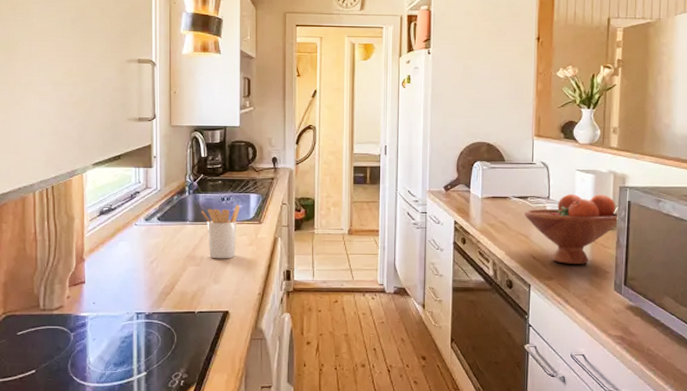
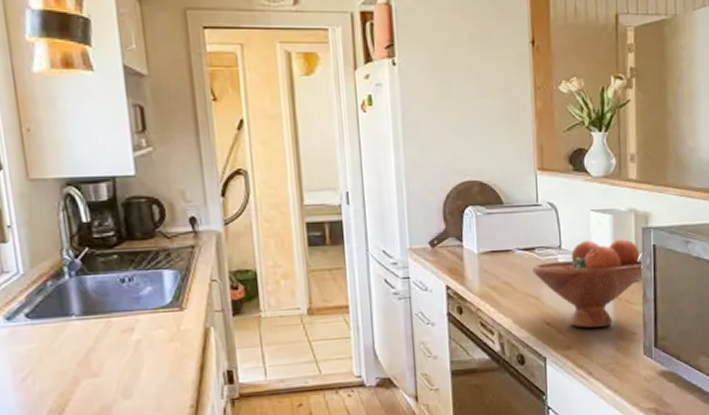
utensil holder: present [201,204,240,259] -> none [91,285,151,365]

